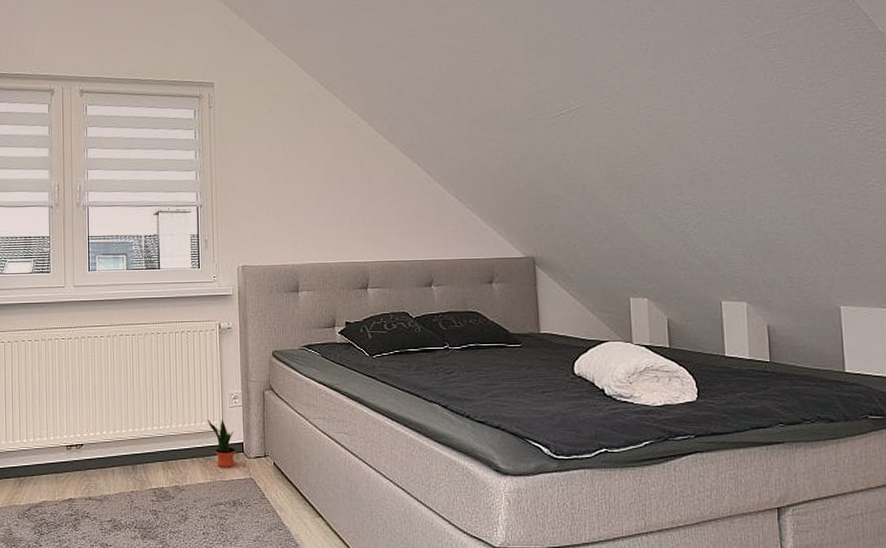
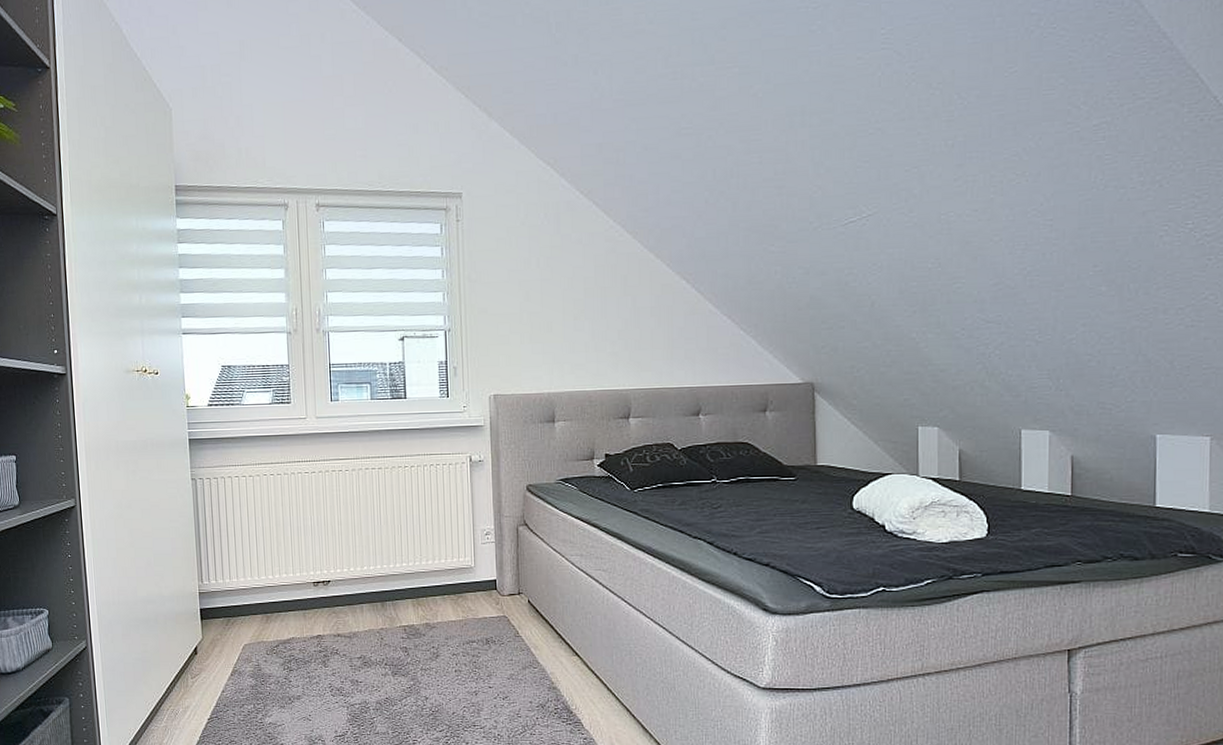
potted plant: present [207,419,236,468] -> none [458,556,489,605]

